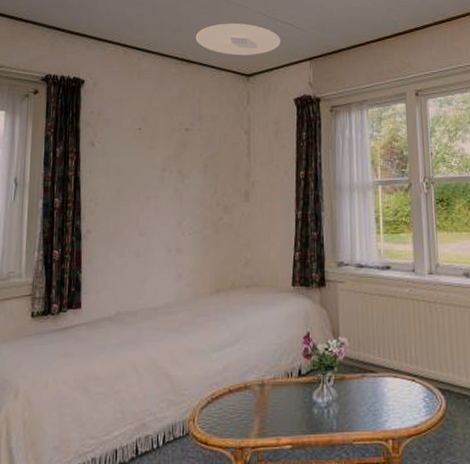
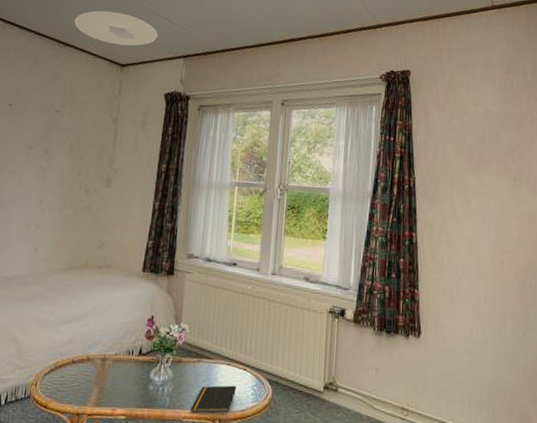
notepad: none [360,399,407,433] -> present [190,385,237,413]

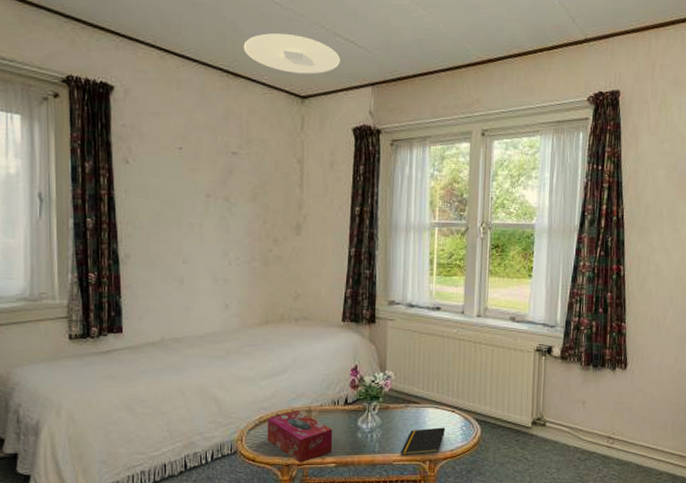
tissue box: none [61,358,126,413] -> present [267,411,333,463]

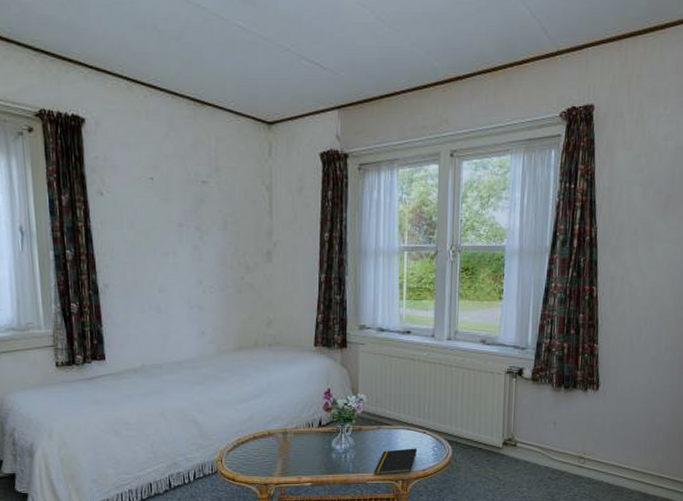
ceiling light: present [243,33,340,75] -> none [209,58,306,99]
tissue box: present [267,411,333,463] -> none [245,433,308,482]

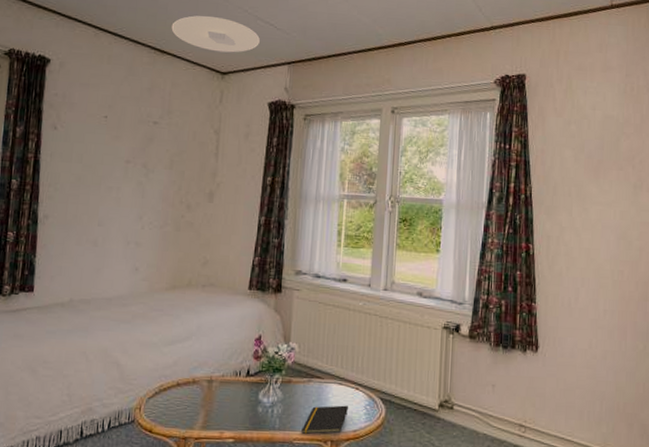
ceiling light: none [209,58,306,99] -> present [171,15,260,53]

